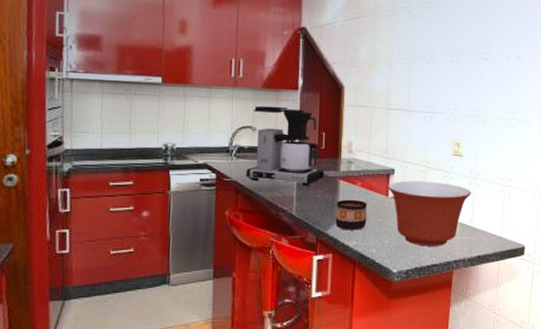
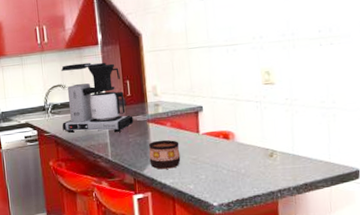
mixing bowl: present [387,181,472,246] -> none [197,113,290,179]

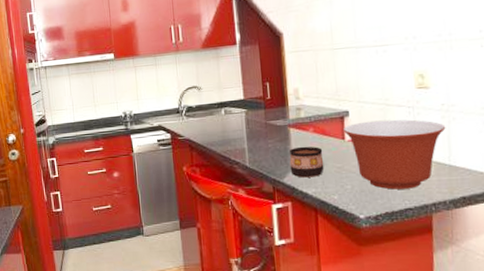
coffee maker: present [60,62,134,133] -> none [196,63,274,137]
mixing bowl: none [197,113,290,179] -> present [342,119,446,190]

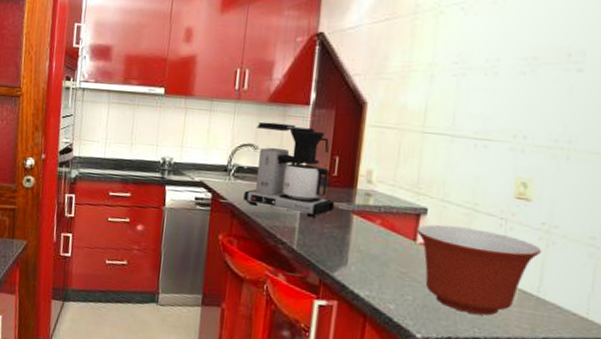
coffee maker: none [196,63,274,137] -> present [243,122,335,218]
cup: present [289,146,324,178] -> none [344,238,388,278]

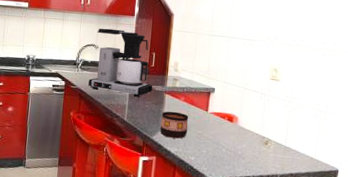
cup: none [344,238,388,278] -> present [160,111,189,139]
mixing bowl: present [416,224,542,316] -> none [207,99,287,161]

